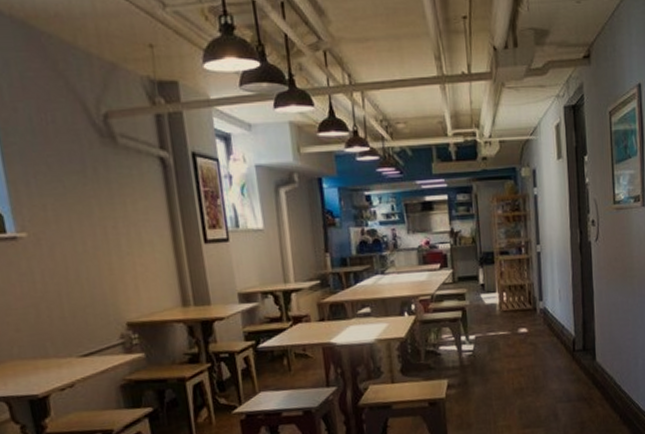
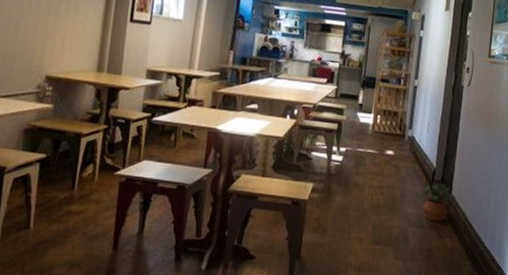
potted plant: none [565,352,601,393] -> present [421,183,456,222]

